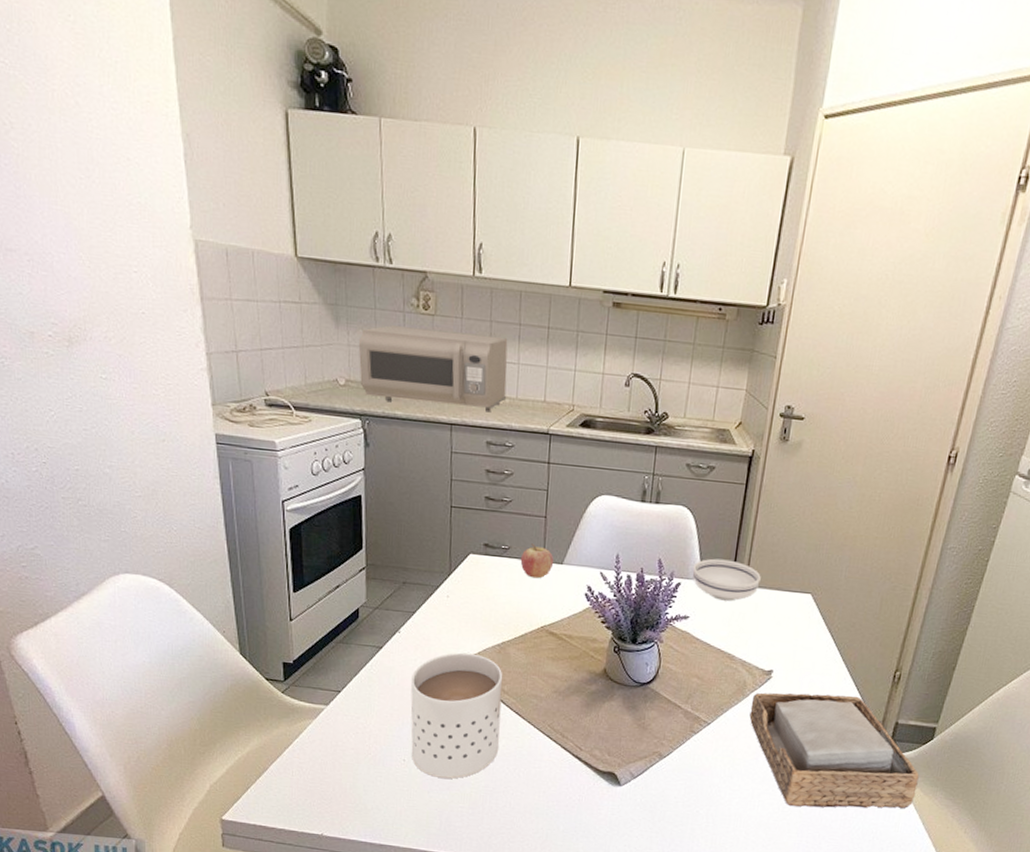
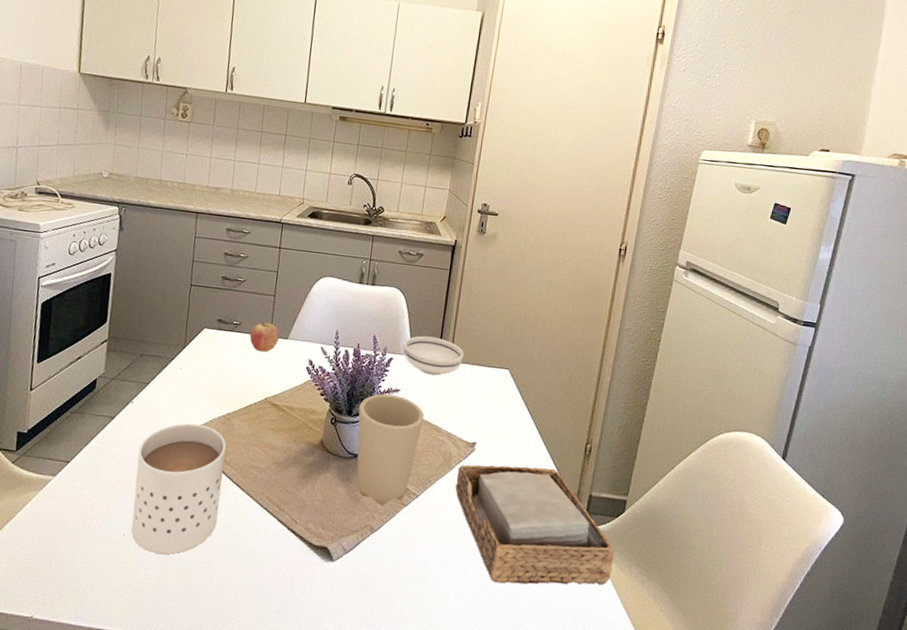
microwave: present [358,325,508,413] -> none [121,129,251,204]
cup: none [643,621,716,732] -> present [356,394,425,504]

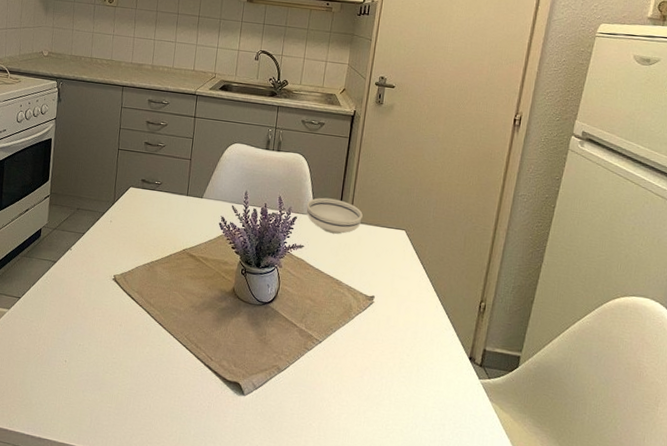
mug: present [131,423,227,554] -> none [72,269,151,381]
fruit: present [249,320,280,353] -> none [169,180,196,210]
cup: present [356,394,425,504] -> none [264,249,326,348]
napkin holder: present [455,464,614,585] -> none [355,316,508,433]

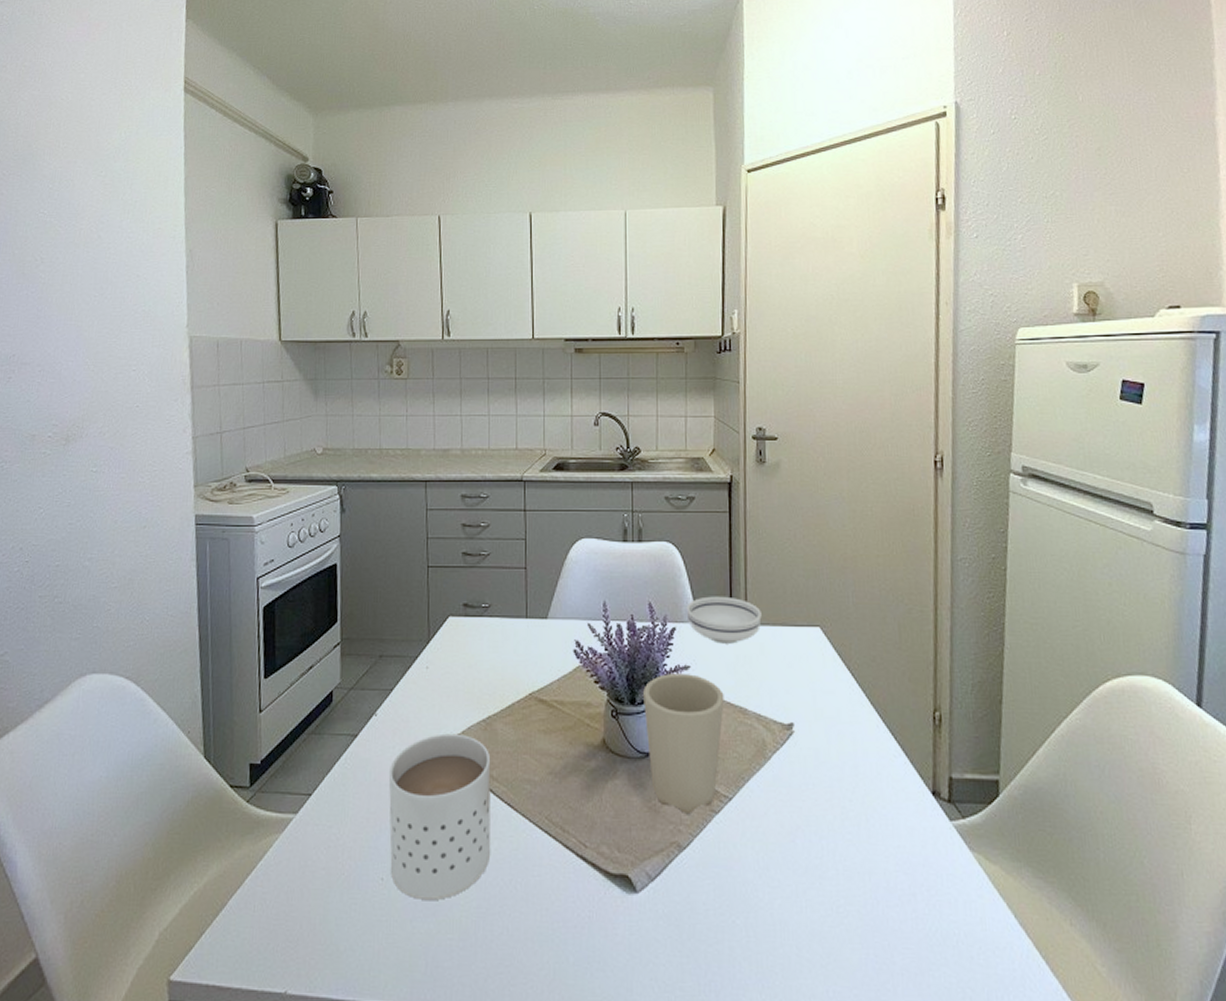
mug: none [72,269,151,381] -> present [388,733,491,900]
cup: none [264,249,326,348] -> present [643,674,724,813]

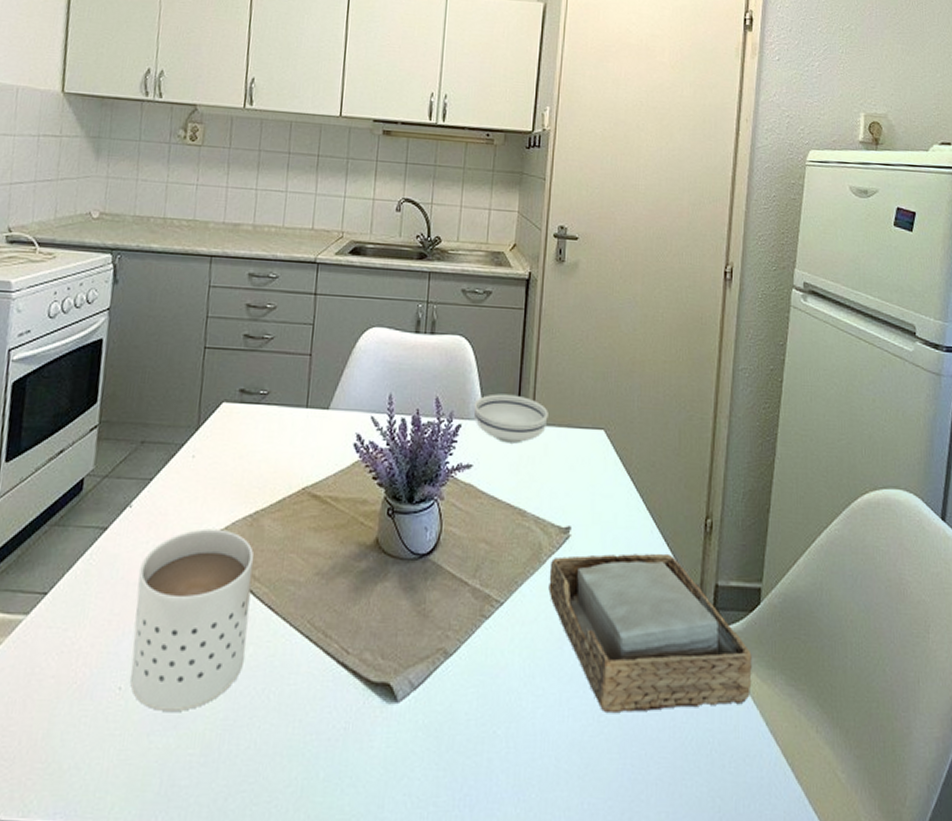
cup: present [643,674,724,813] -> none [421,472,504,618]
napkin holder: none [775,747,996,905] -> present [548,553,752,714]

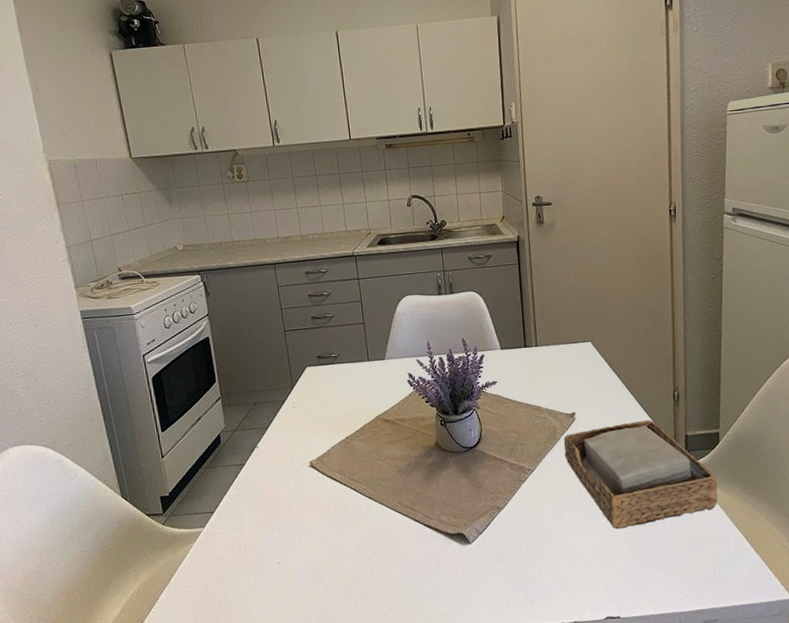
mug: present [130,528,255,711] -> none [273,452,359,573]
bowl: present [473,393,548,444] -> none [491,327,548,363]

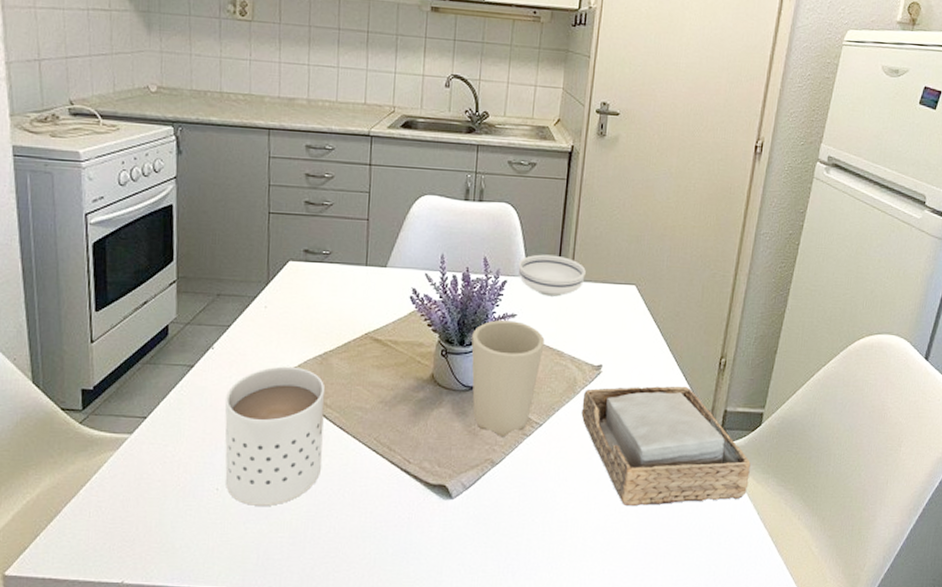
mug: none [273,452,359,573] -> present [224,366,326,506]
cup: none [463,387,524,485] -> present [471,320,545,436]
bowl: none [491,327,548,363] -> present [518,254,586,297]

